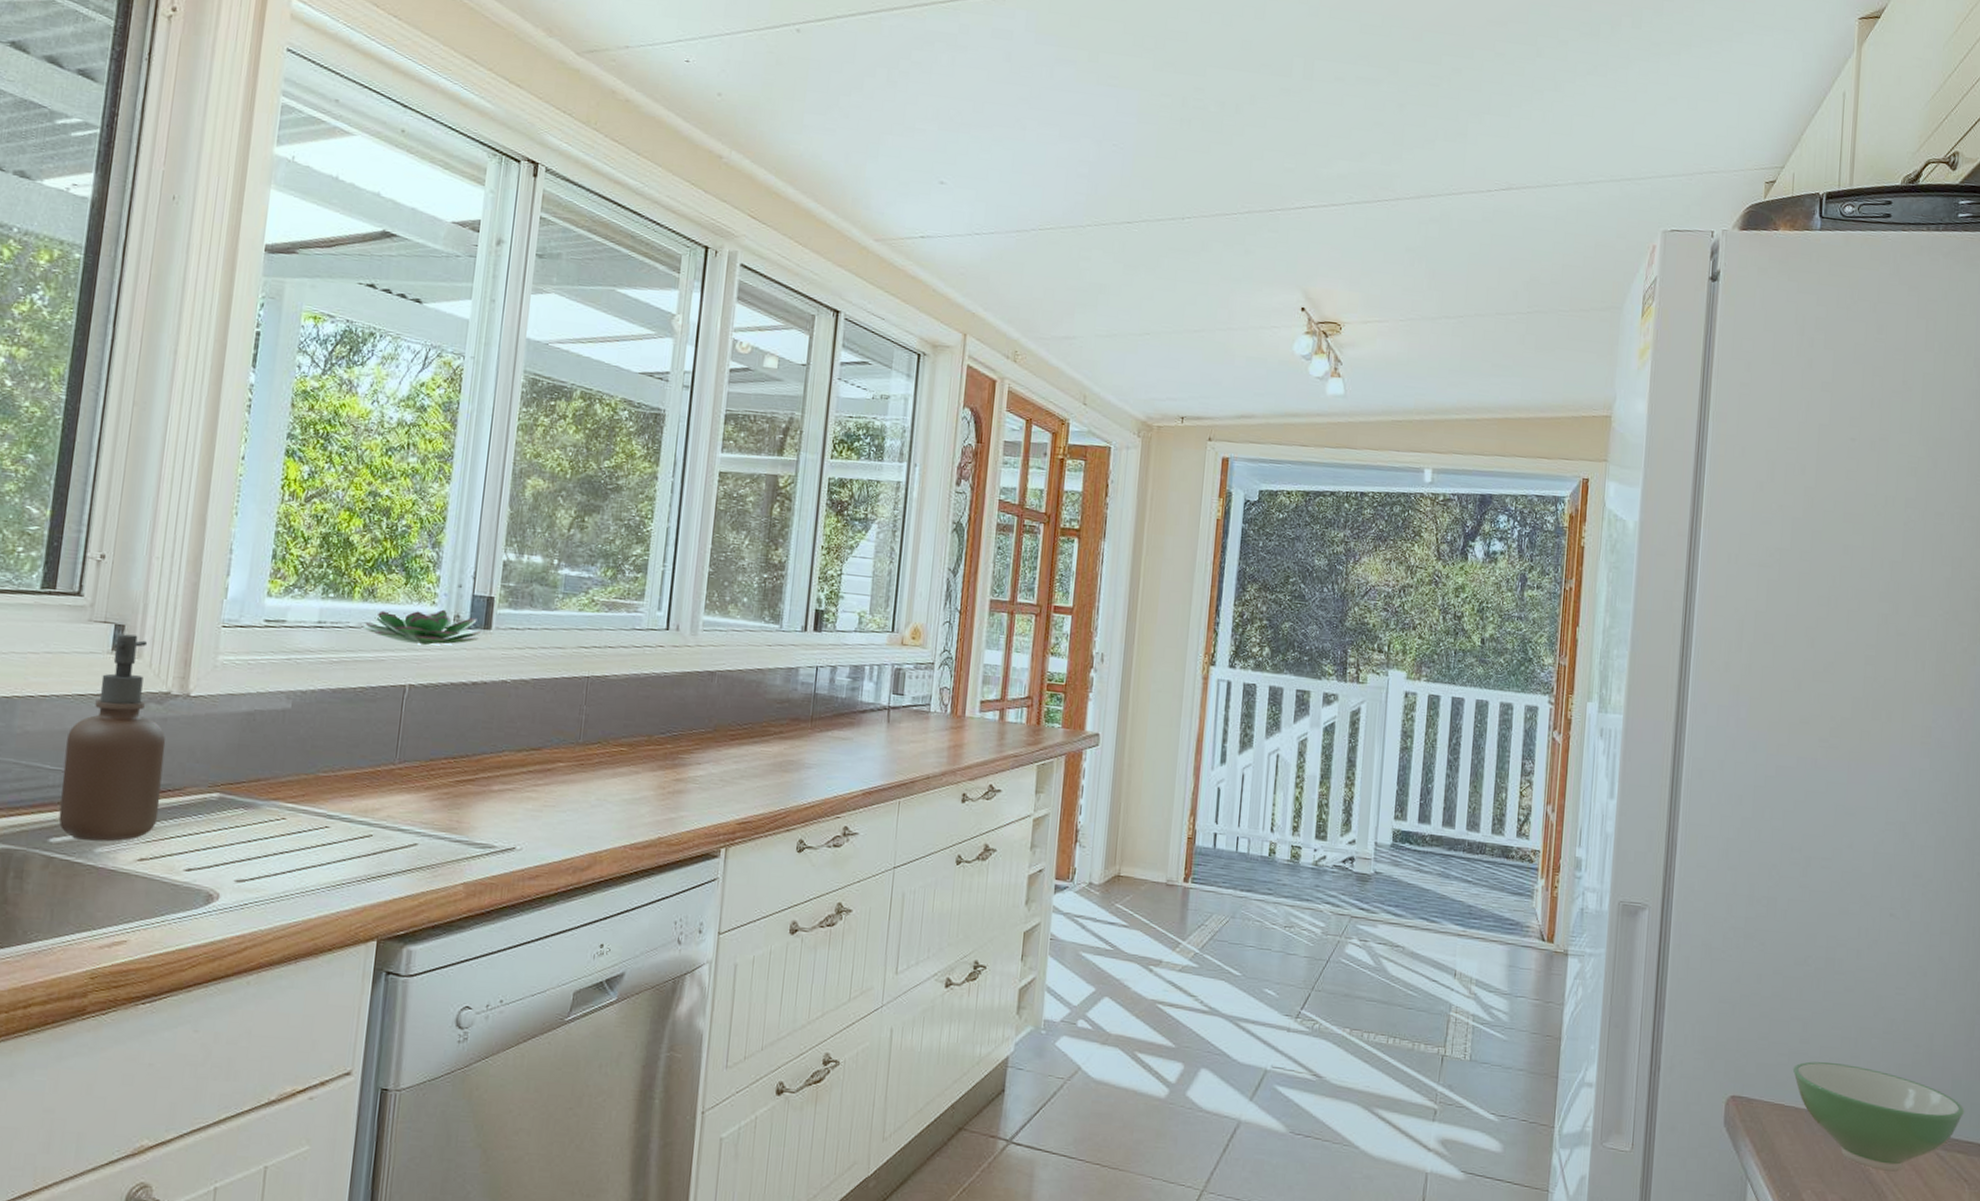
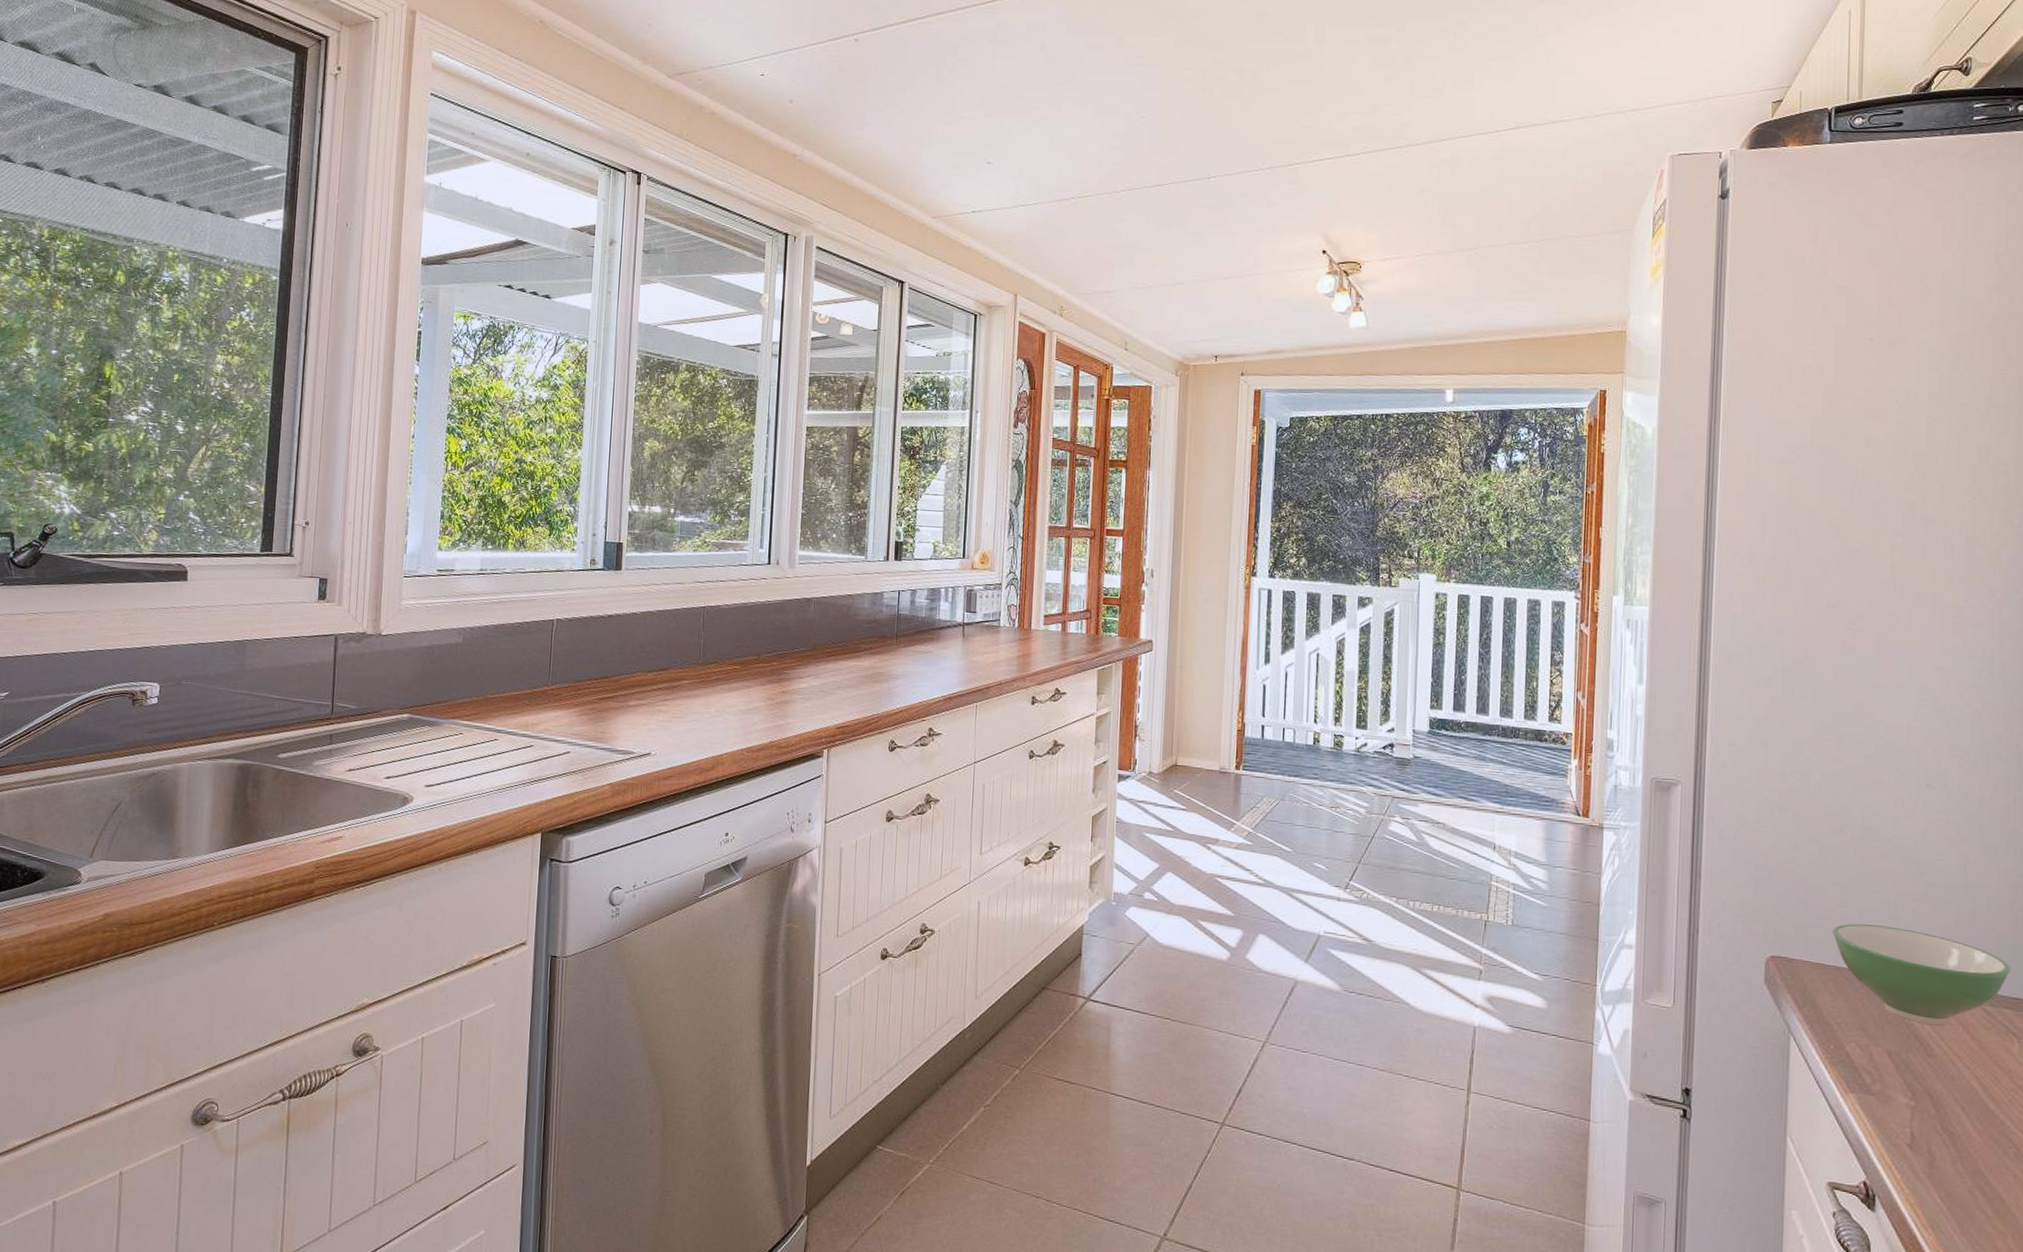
soap dispenser: present [58,633,166,842] -> none [284,586,365,756]
succulent plant: present [363,609,482,646] -> none [516,555,614,586]

